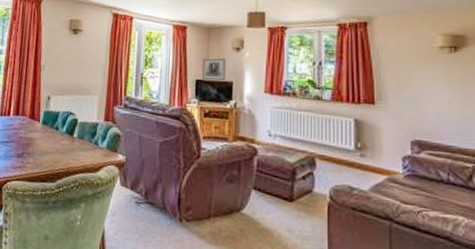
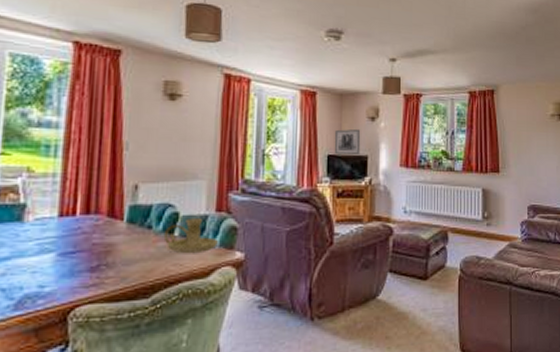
candle holder: none [66,124,105,153] -> present [163,219,218,254]

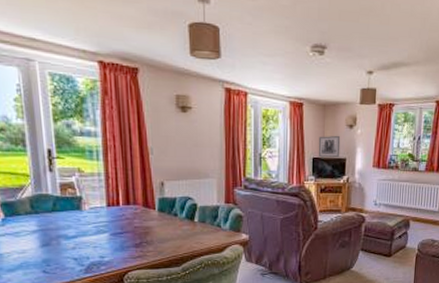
candle holder: present [163,219,218,254] -> none [186,209,228,235]

